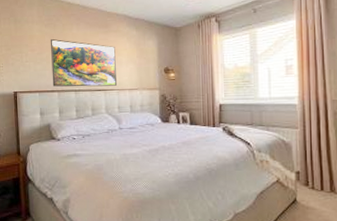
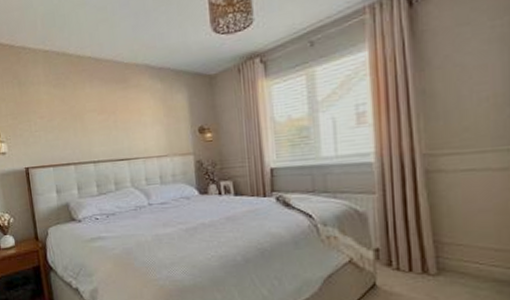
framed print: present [51,38,118,87] -> none [61,101,143,159]

